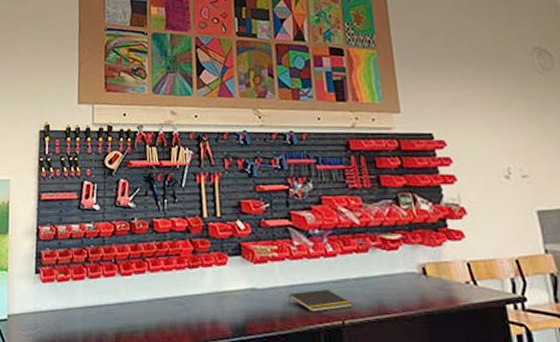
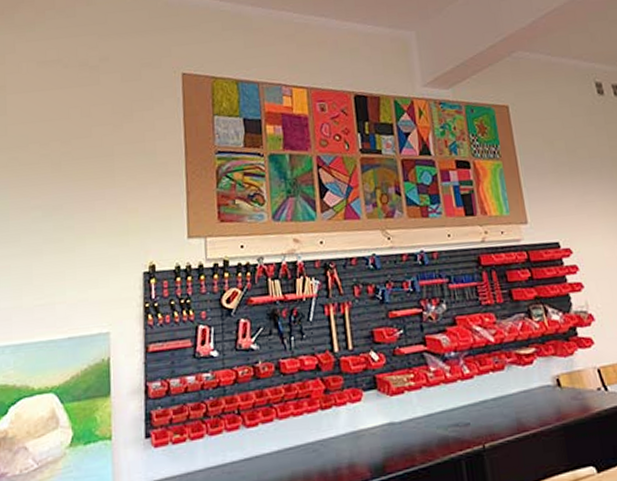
notepad: present [288,289,353,312] -> none [427,414,492,440]

